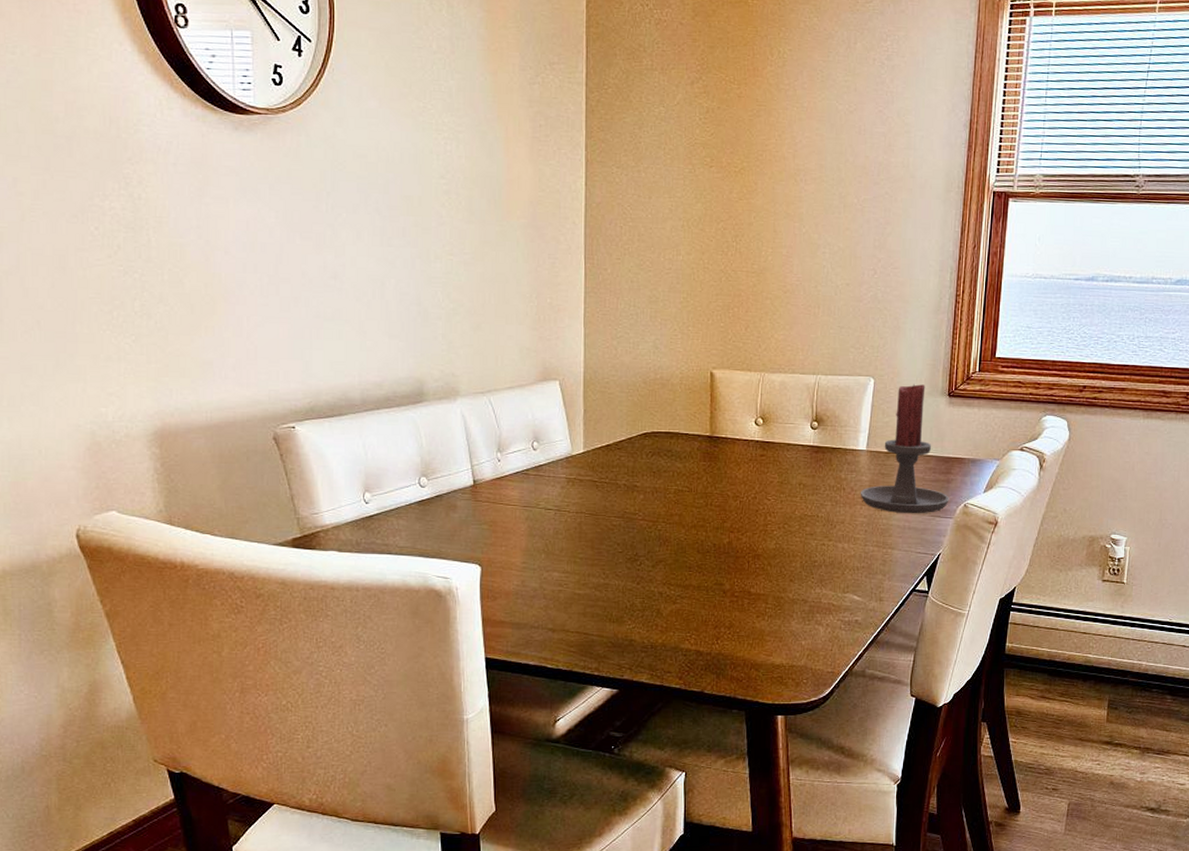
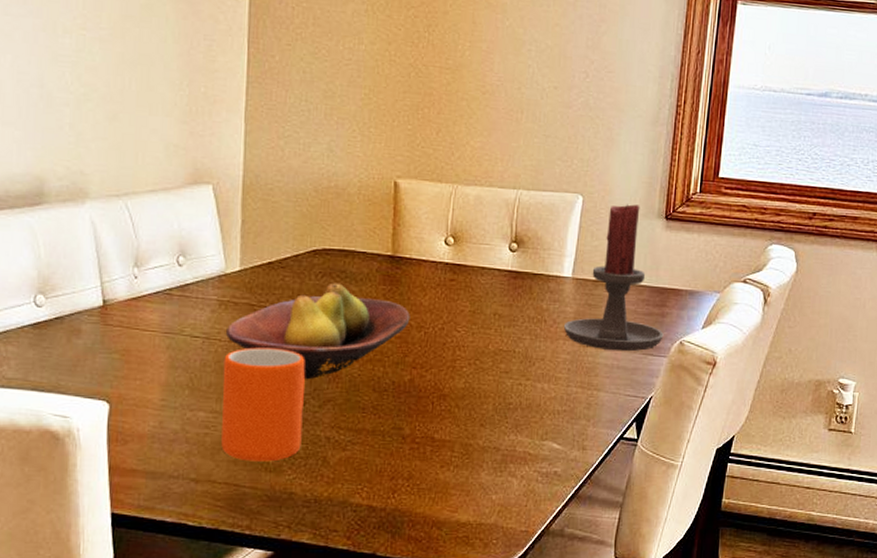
mug: none [572,517,640,614] -> present [221,347,305,462]
fruit bowl: none [573,460,727,544] -> present [225,282,410,380]

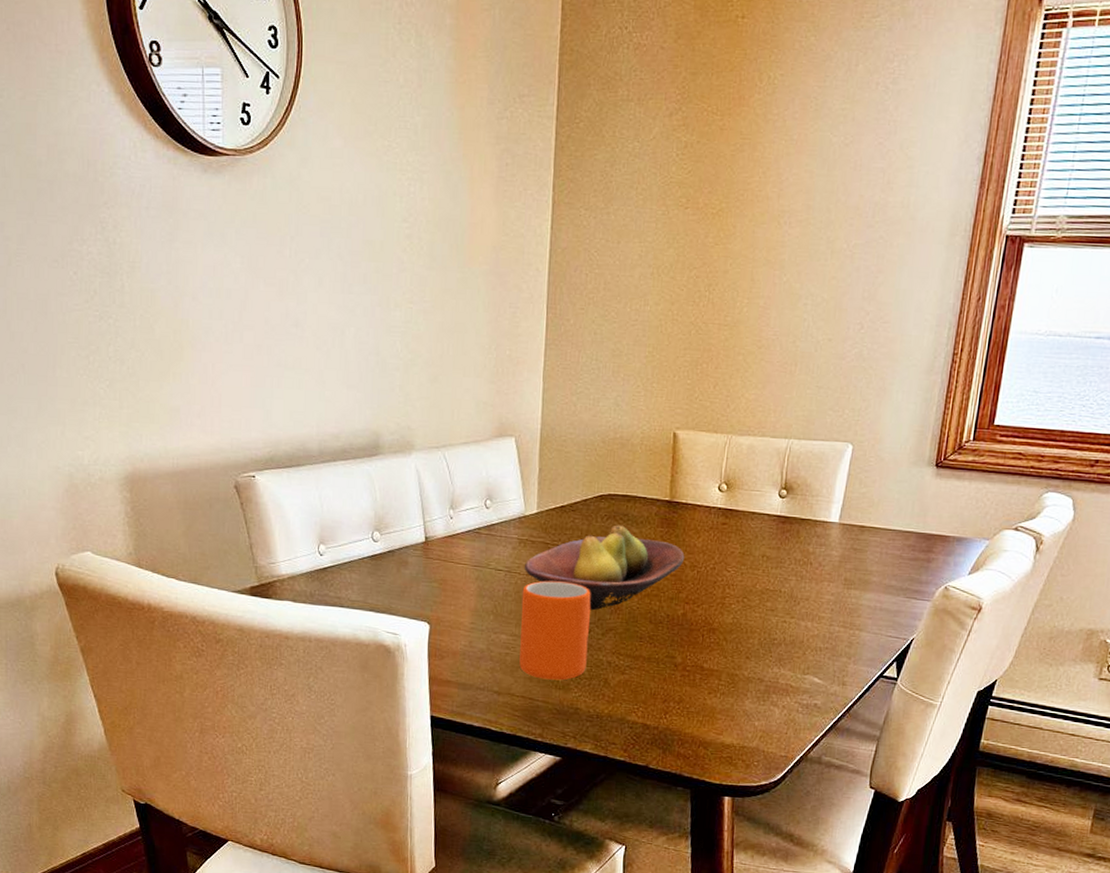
candle holder: present [563,204,664,352] -> none [828,452,929,595]

